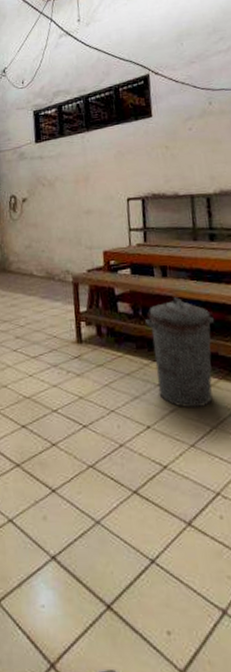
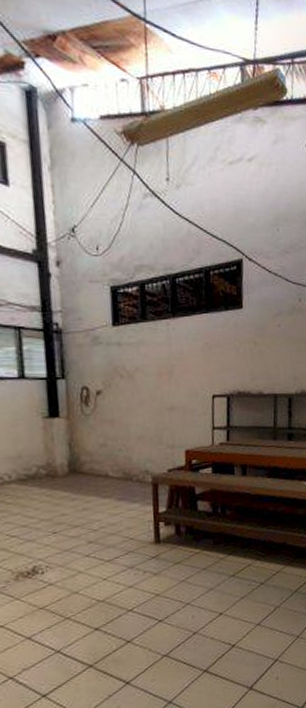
trash can: present [145,297,215,409] -> none [224,494,286,594]

